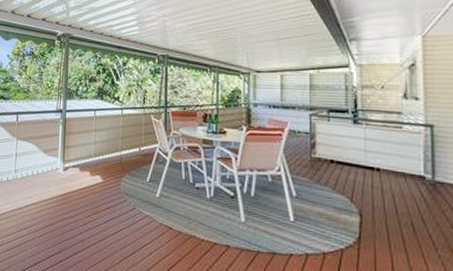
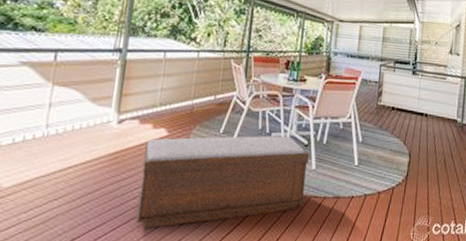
bench: none [83,184,236,262] -> present [136,135,309,228]

